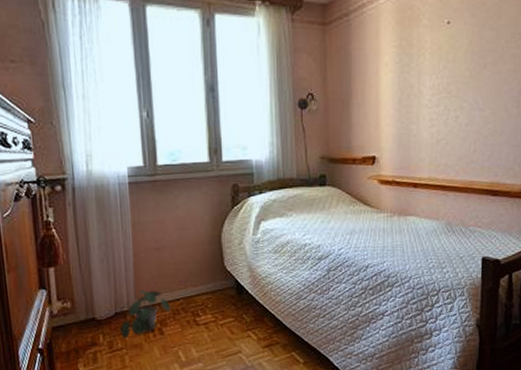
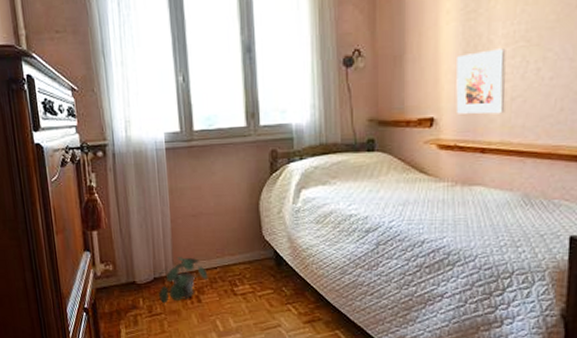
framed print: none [393,98,432,154] -> present [456,48,506,114]

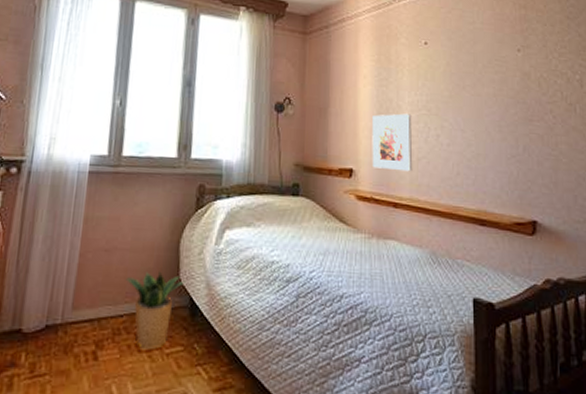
potted plant: present [159,257,208,304] -> none [47,299,112,361]
potted plant: none [214,230,270,292] -> present [125,271,187,349]

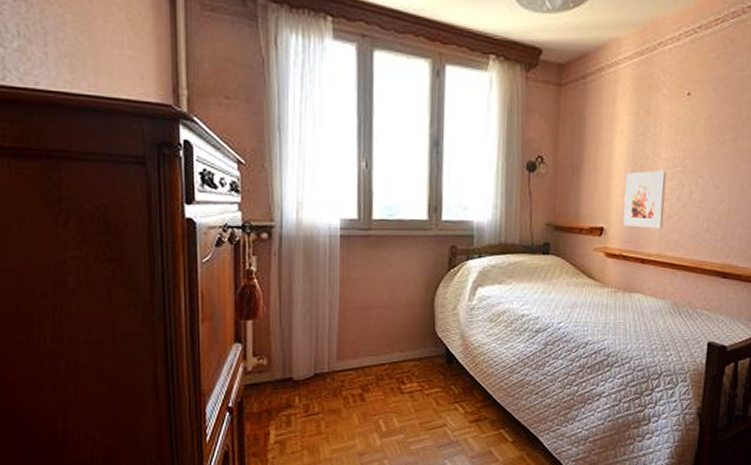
potted plant: present [125,271,187,349] -> none [384,325,443,391]

